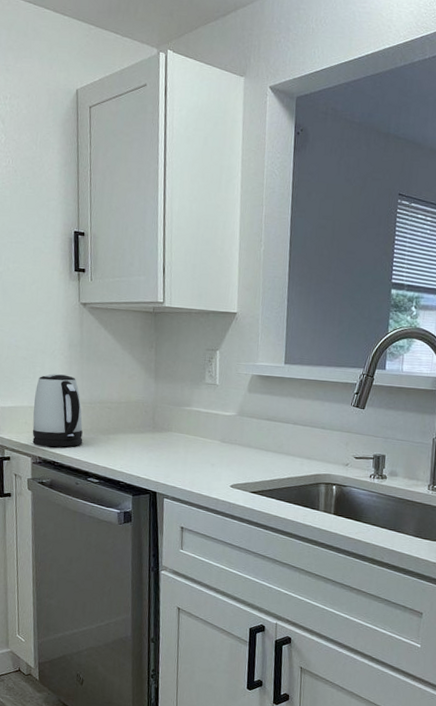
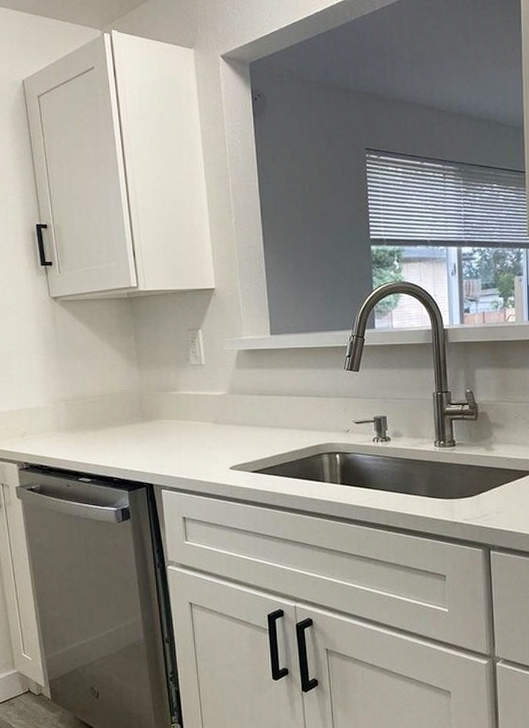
kettle: present [32,374,83,447] -> none [13,373,70,451]

